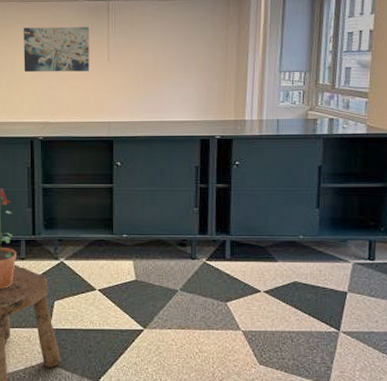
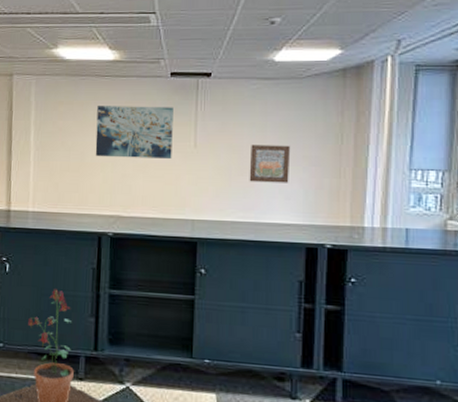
wall art: none [153,56,187,88] -> present [249,145,291,183]

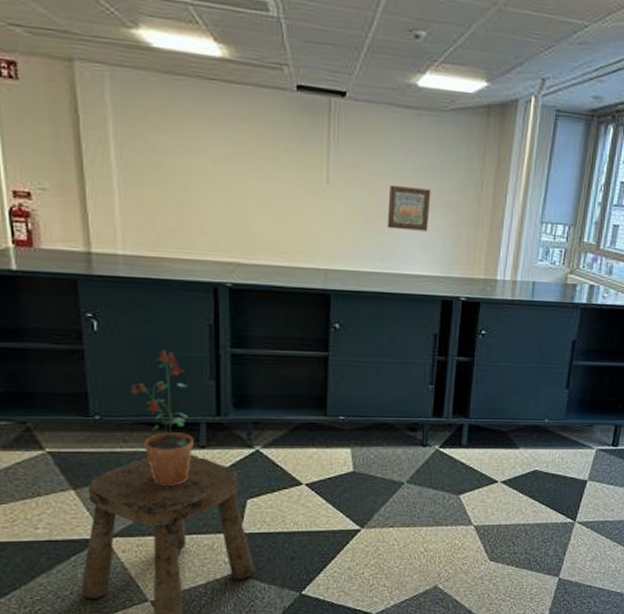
wall art: present [95,106,174,159] -> none [203,120,301,196]

